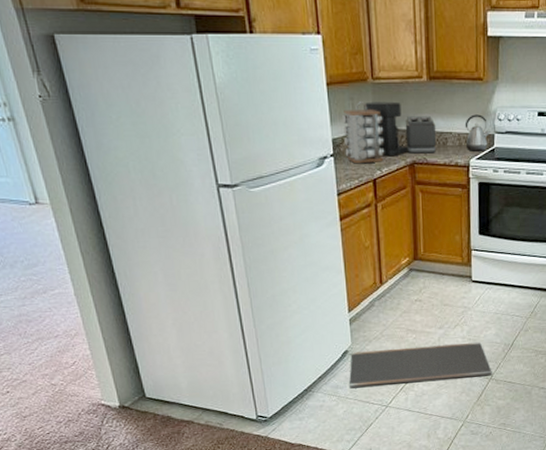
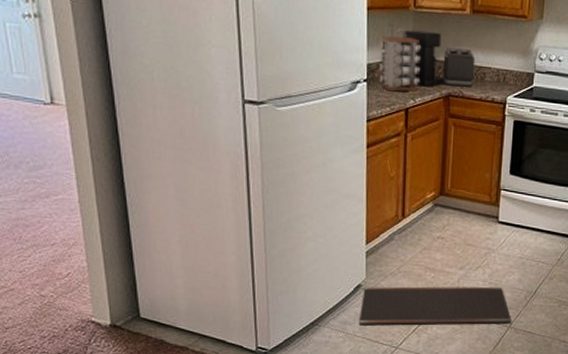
kettle: present [464,114,492,151] -> none [502,51,532,89]

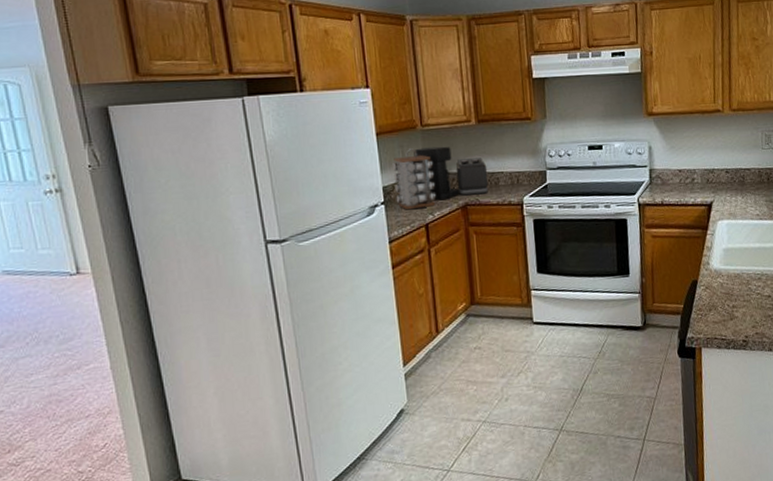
door mat: present [359,286,512,326] -> none [406,389,562,453]

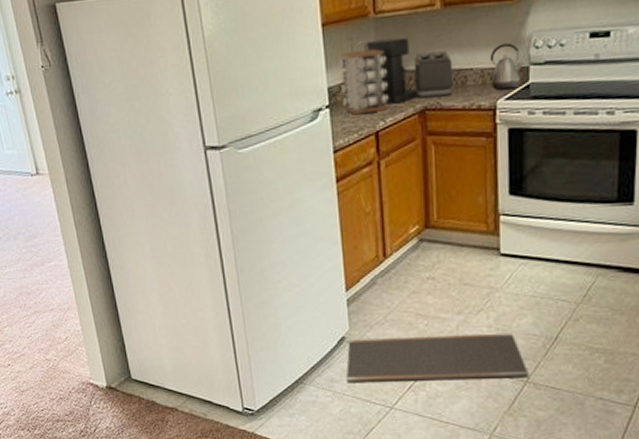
door mat: none [406,389,562,453] -> present [346,332,529,383]
kettle: none [516,152,543,189] -> present [489,43,525,90]

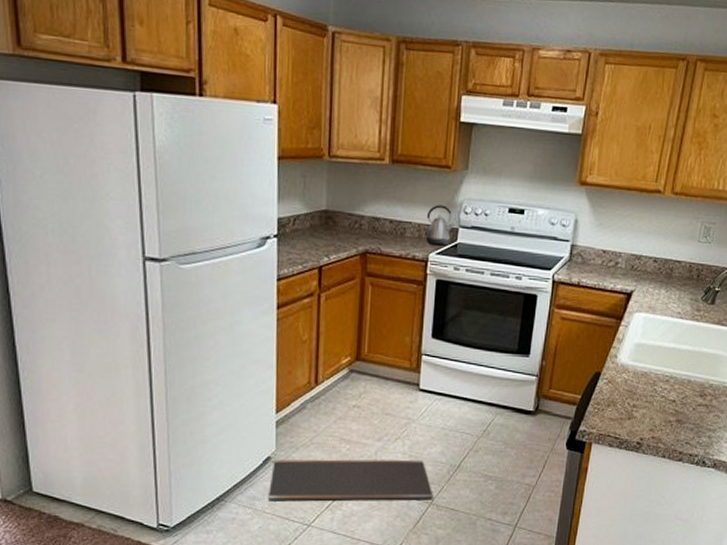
spice rack: present [340,41,390,114] -> none [290,180,335,249]
coffee maker: present [364,37,417,104] -> none [316,181,360,243]
toaster: present [413,51,453,99] -> none [359,200,395,244]

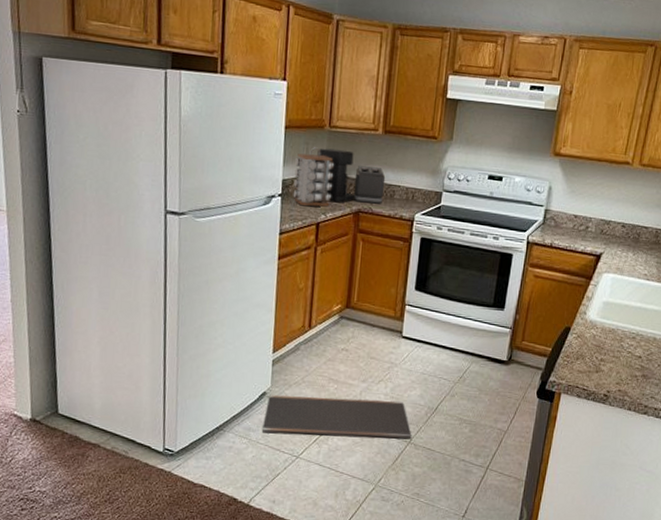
spice rack: none [290,180,335,249] -> present [293,147,334,207]
coffee maker: none [316,181,360,243] -> present [317,148,355,203]
toaster: none [359,200,395,244] -> present [353,166,386,204]
kettle: present [424,205,456,246] -> none [411,171,440,208]

